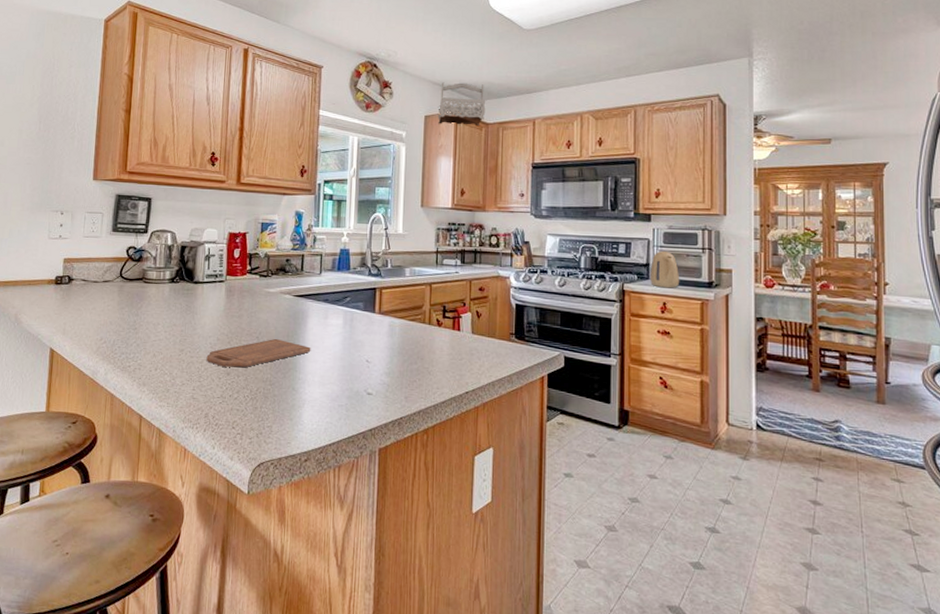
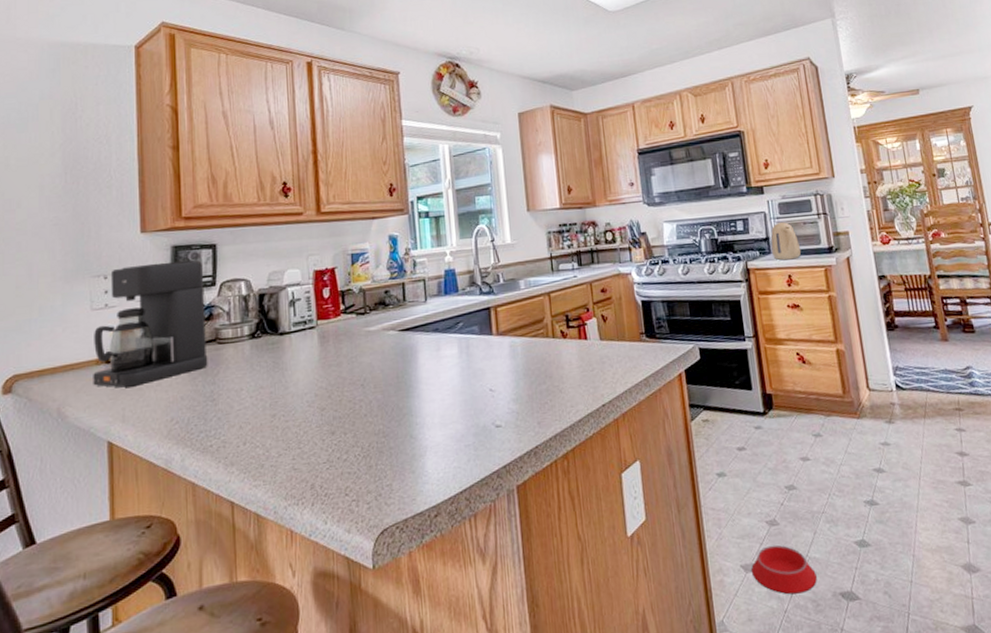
coffee maker: none [44,207,139,307] -> present [93,260,208,388]
cutting board: present [206,338,311,368] -> none [304,382,426,426]
decorative basket: present [437,82,486,127] -> none [531,73,582,120]
pet bowl: none [584,548,647,598] -> present [751,544,817,594]

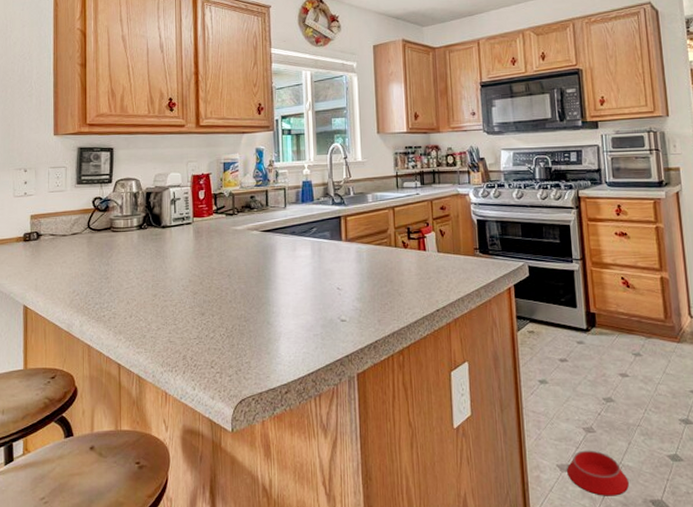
coffee maker: present [93,260,208,388] -> none [14,160,104,262]
kettle: present [770,222,802,261] -> none [602,156,632,191]

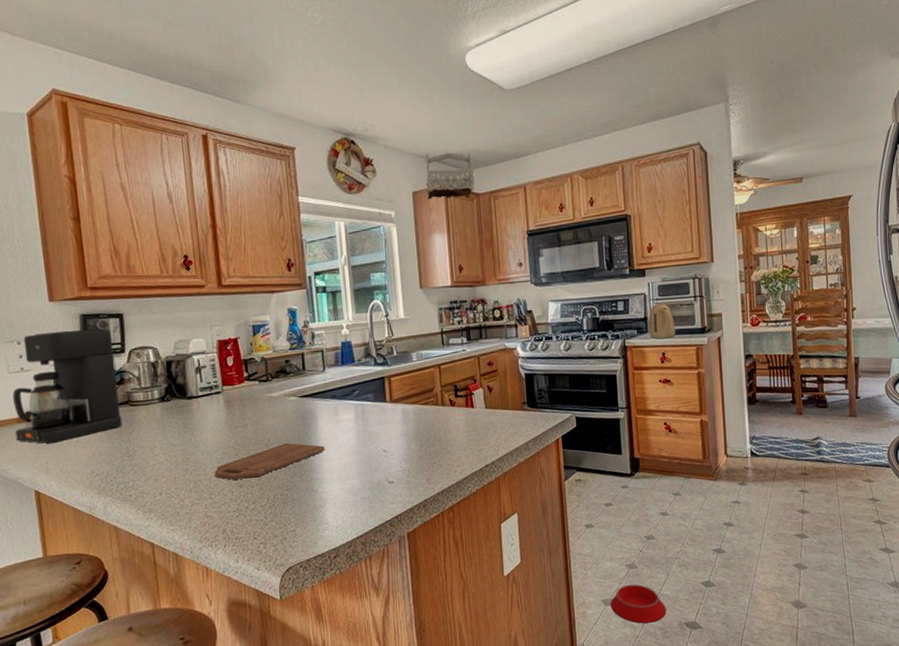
coffee maker: none [14,160,104,262] -> present [12,329,123,444]
cutting board: none [180,274,282,308] -> present [214,442,325,480]
decorative basket: none [385,11,431,52] -> present [426,153,475,200]
kettle: none [602,156,632,191] -> present [648,304,676,339]

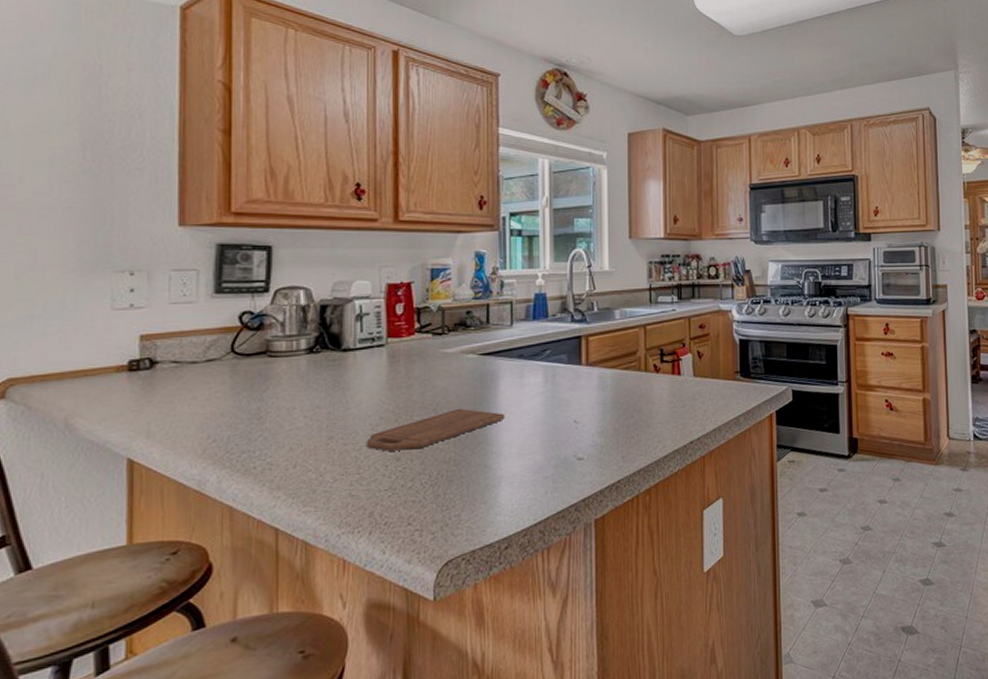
coffee maker: present [12,329,123,444] -> none [111,261,255,399]
decorative basket: present [426,153,475,200] -> none [643,94,697,145]
pet bowl: present [611,584,666,624] -> none [821,581,881,628]
kettle: present [648,304,676,339] -> none [872,271,901,309]

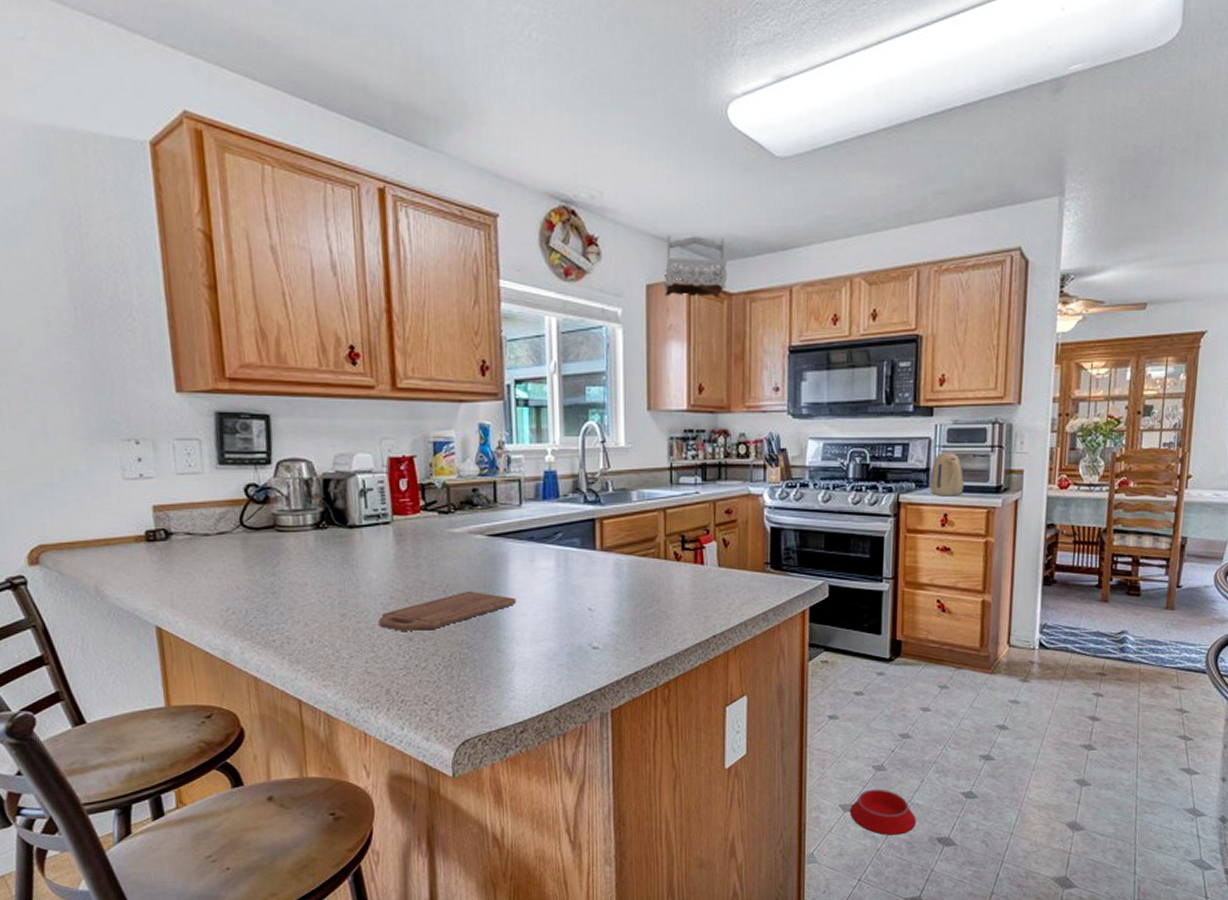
decorative basket: none [643,94,697,145] -> present [663,236,728,299]
pet bowl: none [821,581,881,628] -> present [850,788,916,835]
kettle: none [872,271,901,309] -> present [930,452,965,497]

